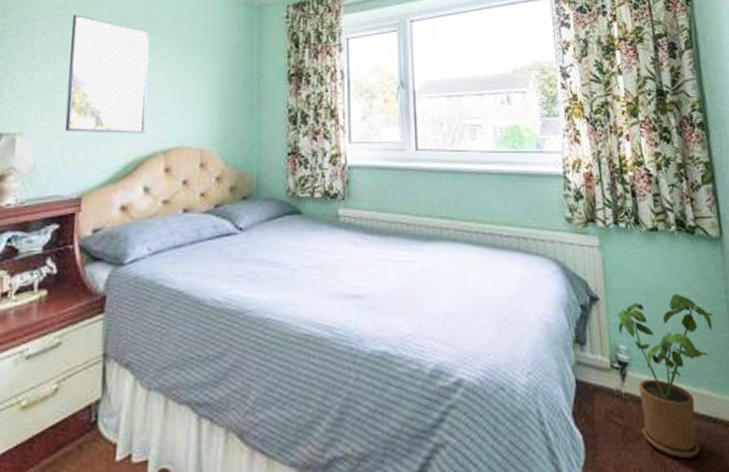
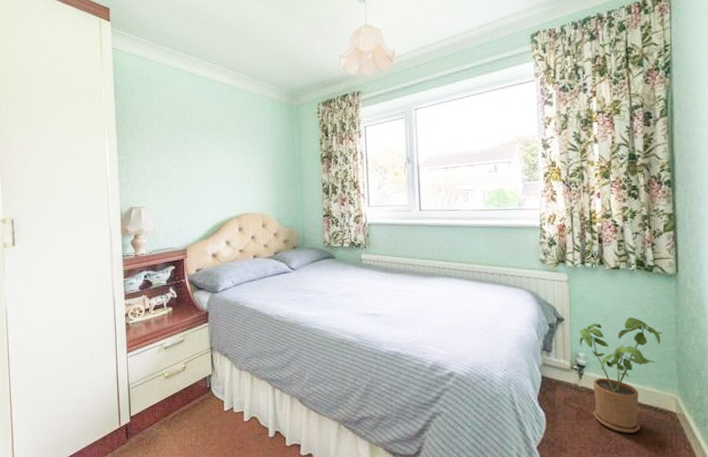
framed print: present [65,15,150,134] -> none [167,121,223,205]

